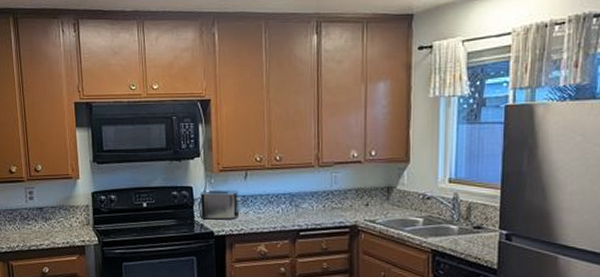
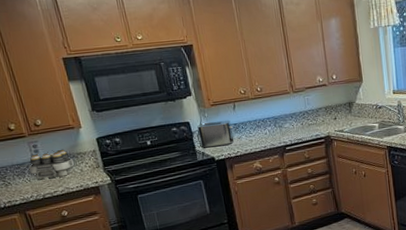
spice rack: none [20,200,66,230] -> present [28,150,75,180]

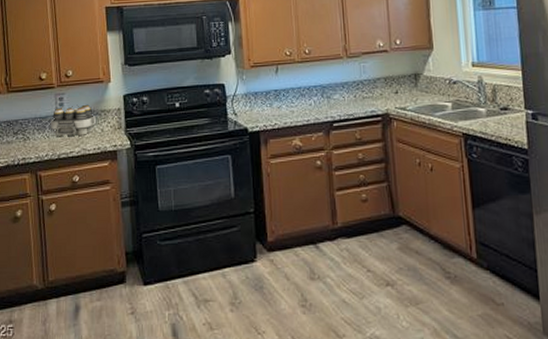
toaster: present [197,120,234,148] -> none [232,85,273,116]

